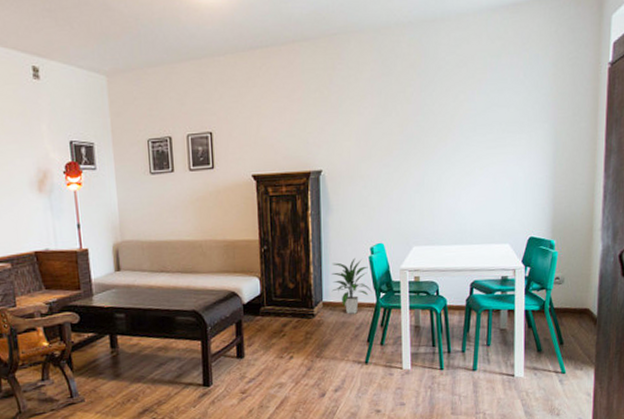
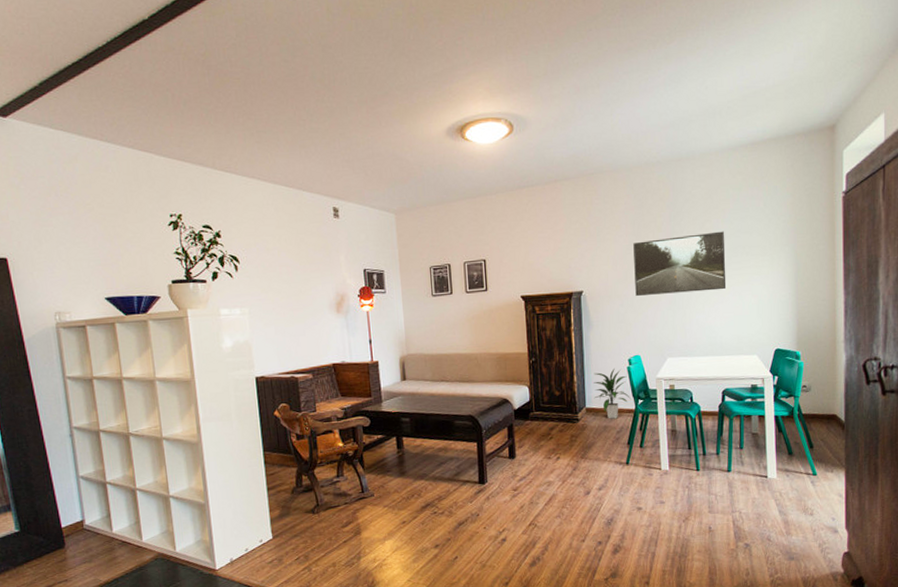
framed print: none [379,104,480,176] -> present [633,231,727,296]

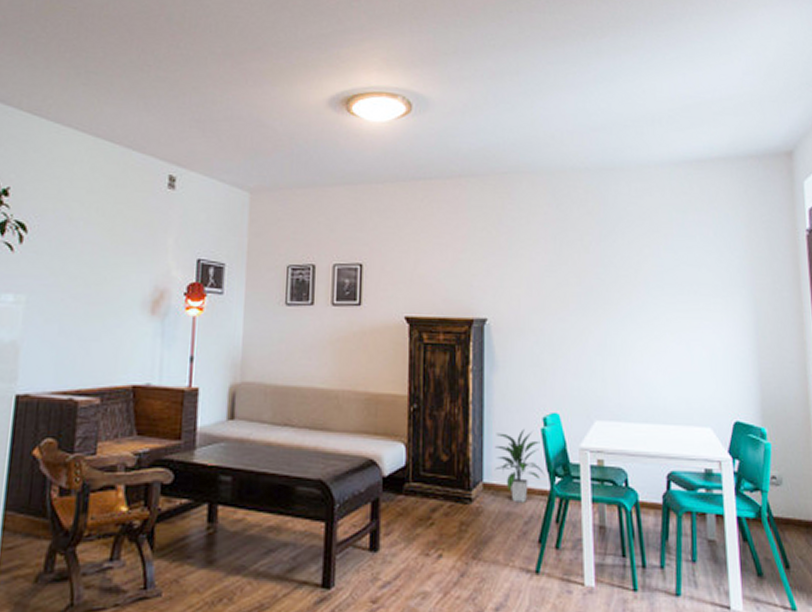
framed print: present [633,231,727,296] -> none [554,260,671,336]

